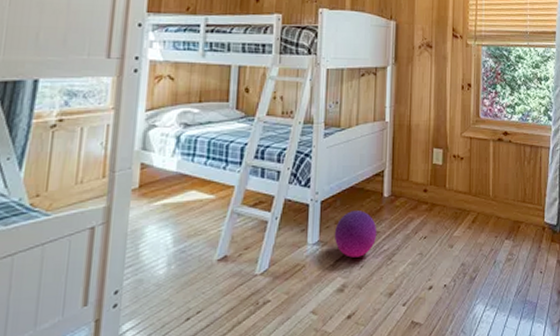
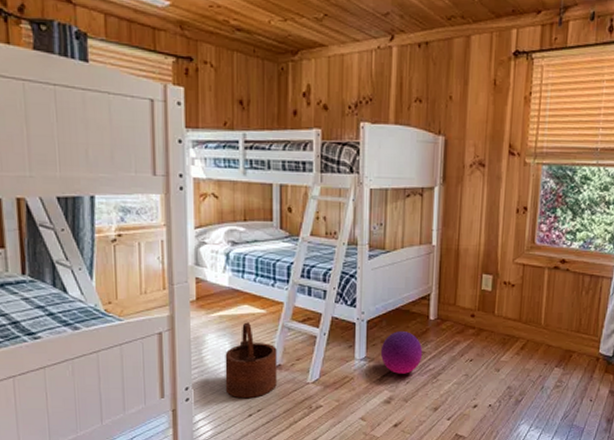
wooden bucket: none [161,209,224,300] -> present [225,322,277,399]

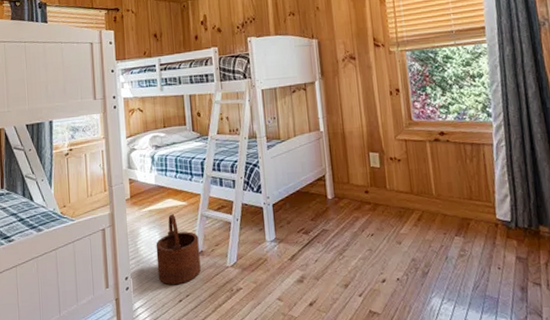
ball: present [380,331,423,374] -> none [287,211,327,253]

